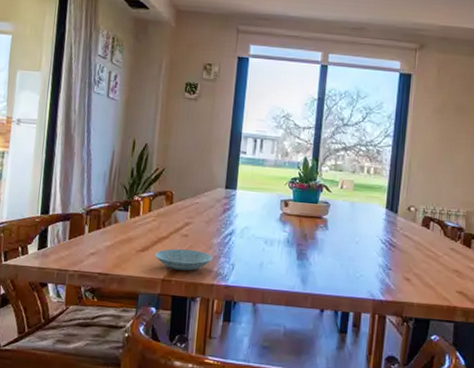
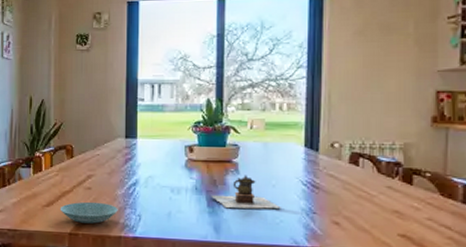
teapot: none [301,231,362,264] -> present [211,175,281,209]

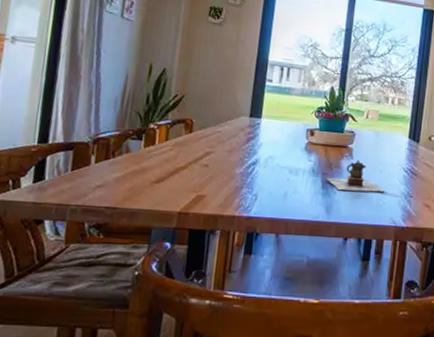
saucer: present [60,201,118,224] -> none [170,179,235,203]

